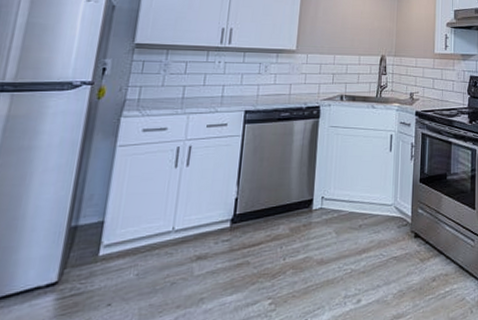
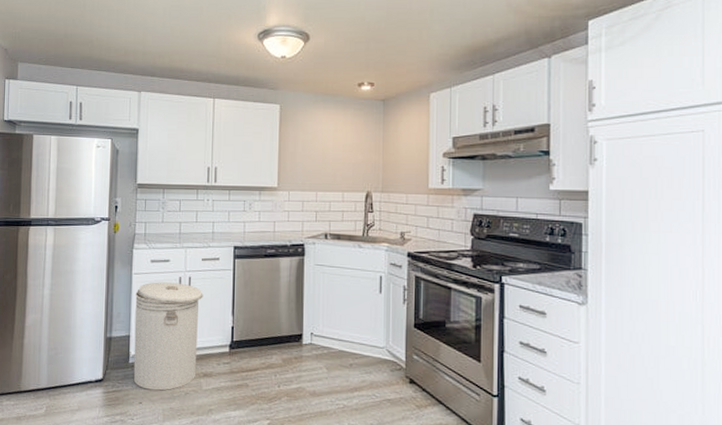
can: none [102,153,205,286] -> present [133,282,203,391]

